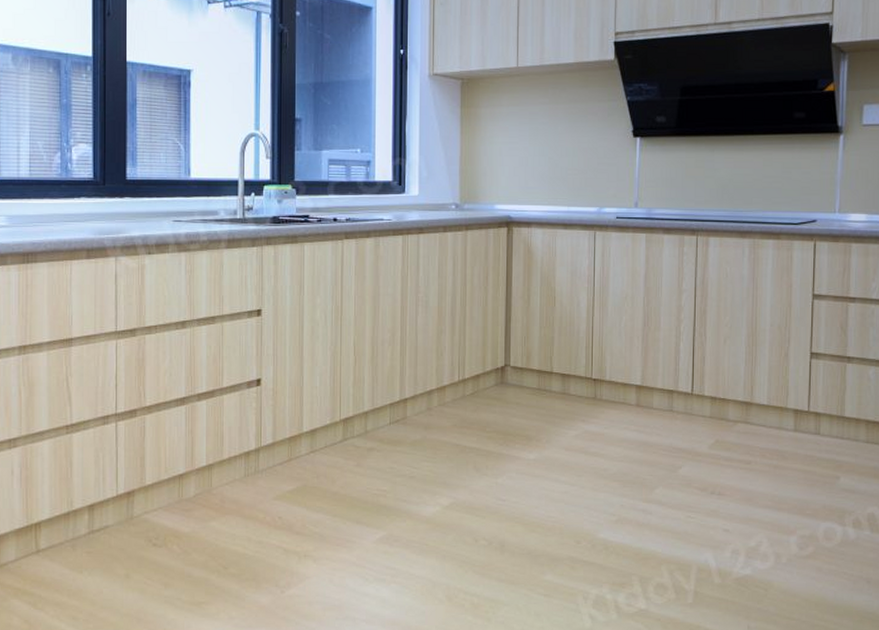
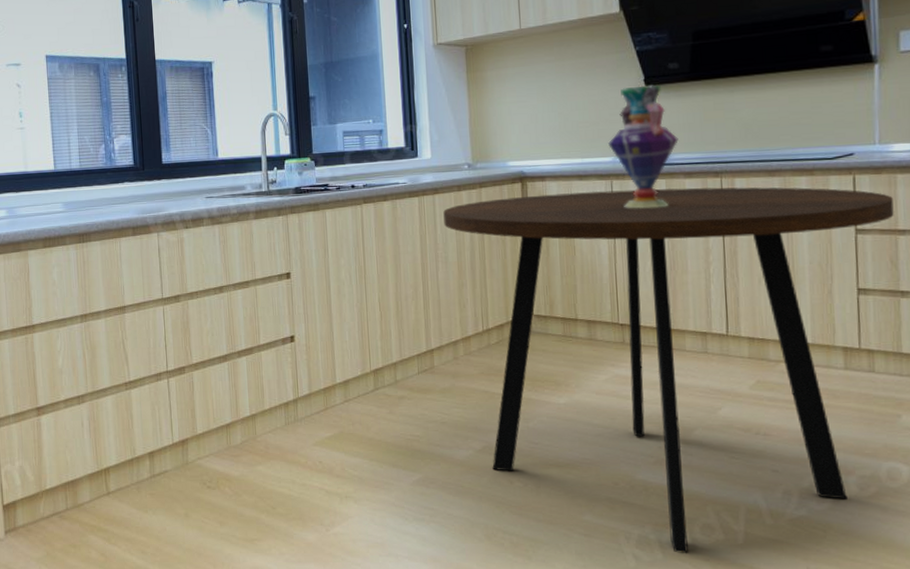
dining table: none [427,241,847,613] -> present [443,187,894,553]
vase: none [594,137,661,262] -> present [608,85,679,209]

